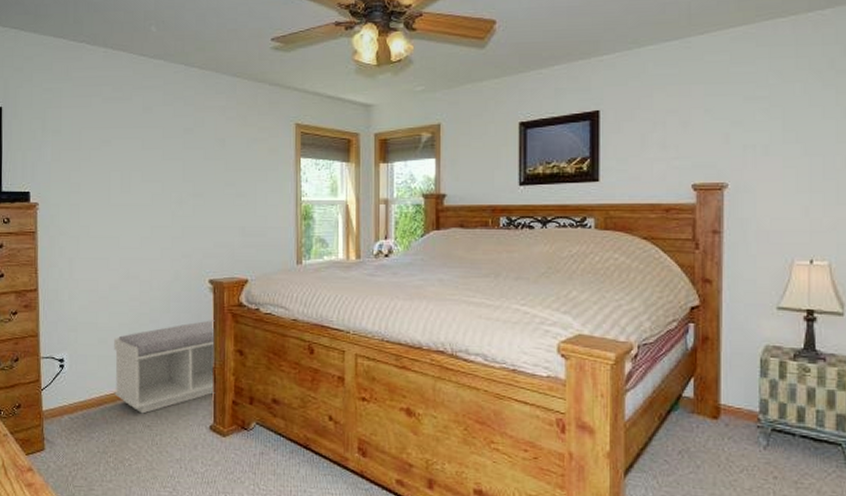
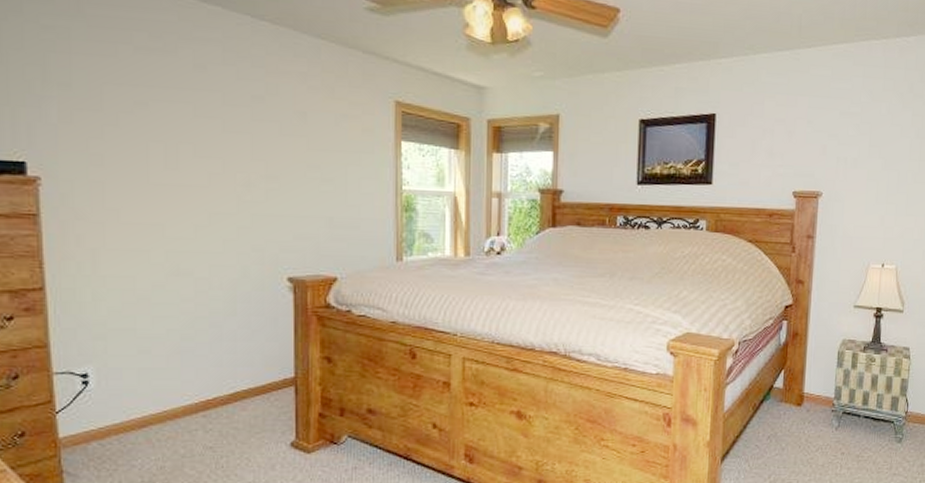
bench: present [114,320,215,414] -> none [161,323,297,434]

